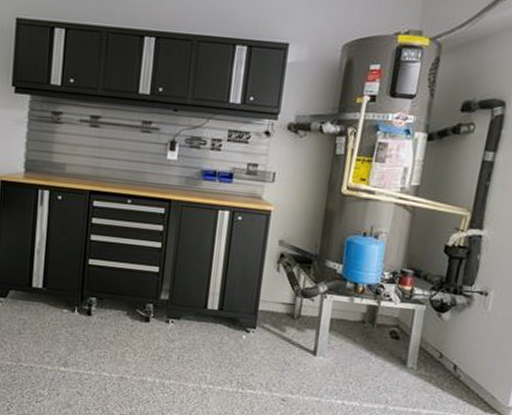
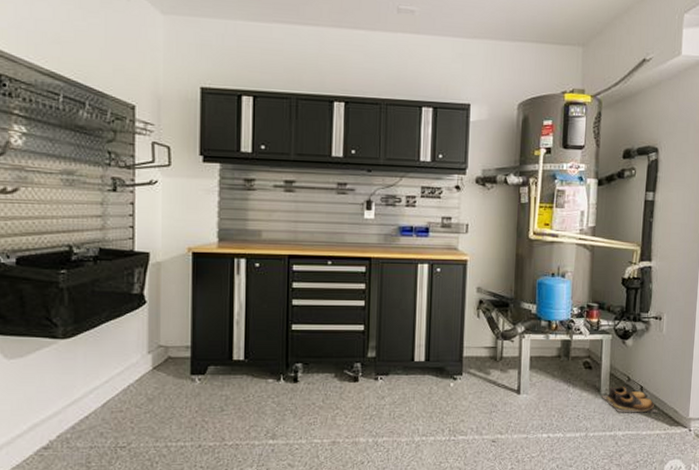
shoes: none [406,361,472,396] -> present [600,386,658,413]

